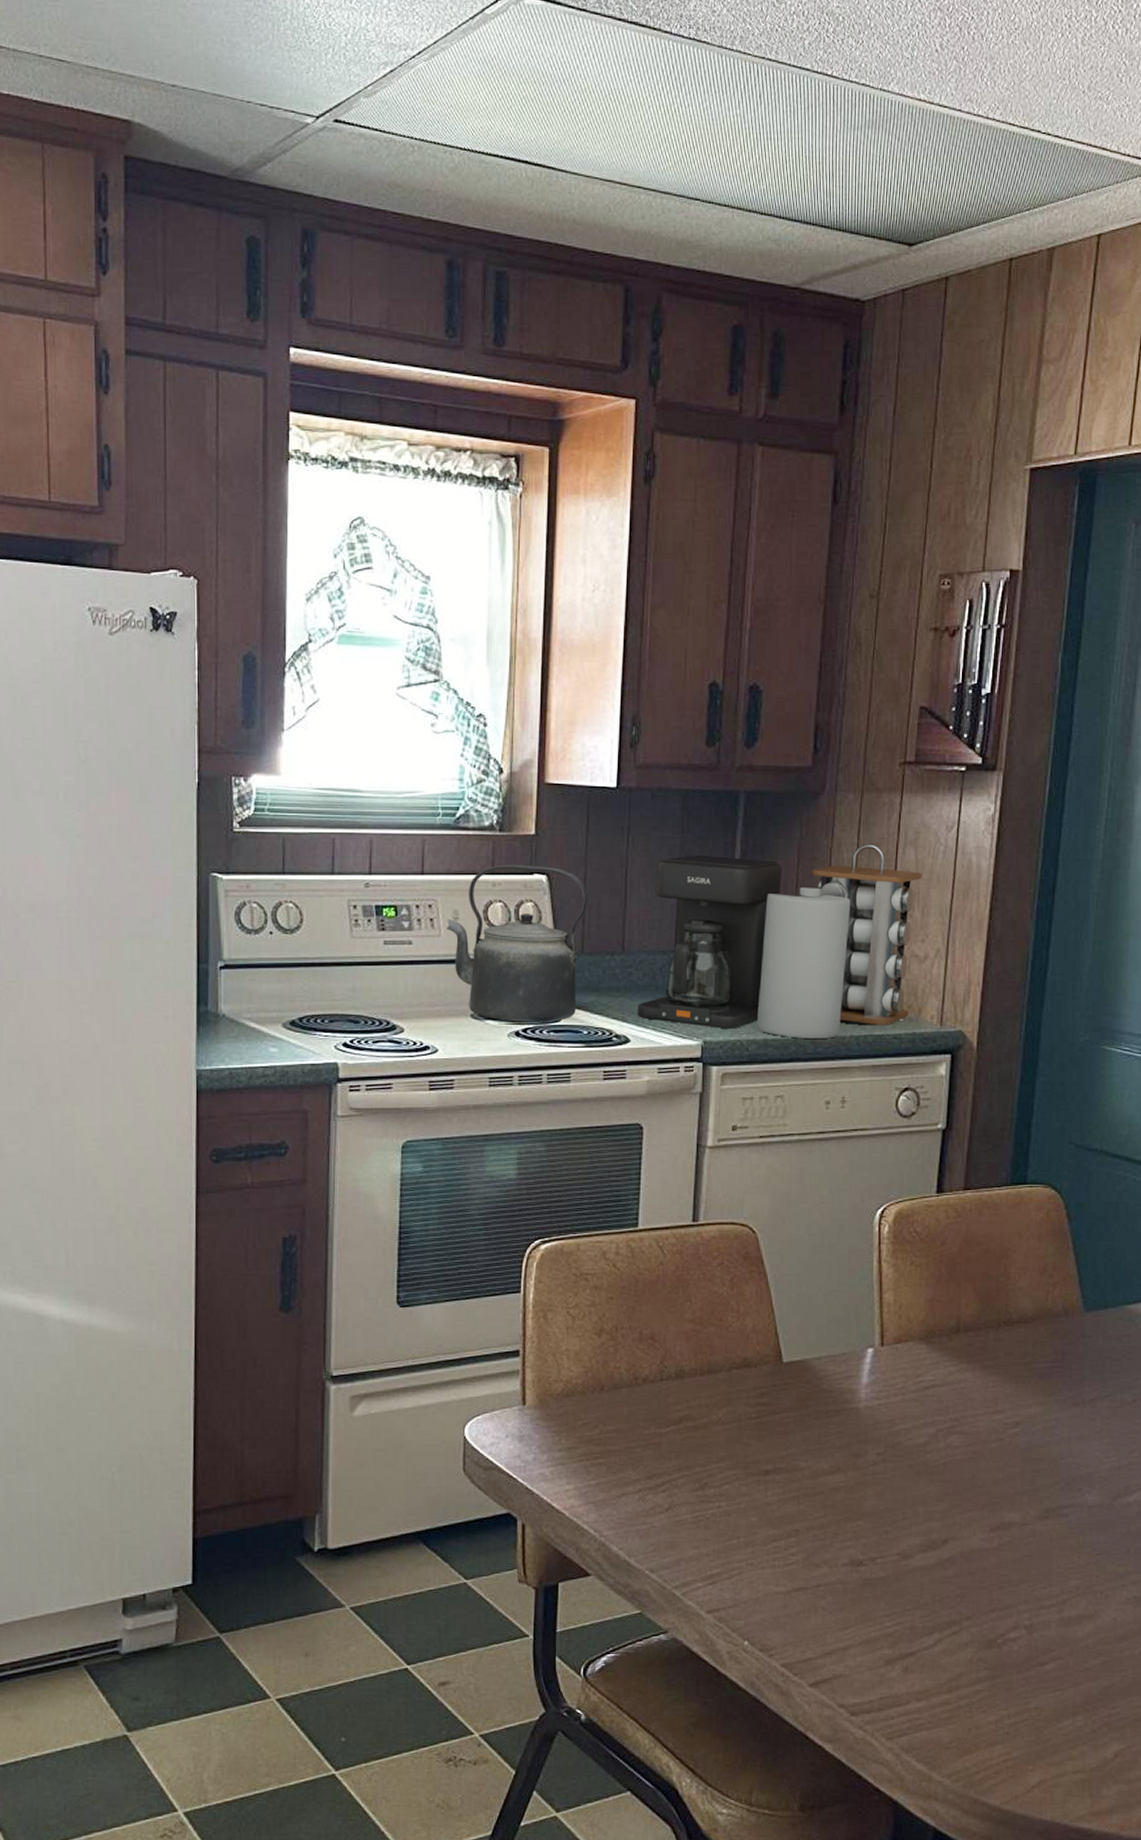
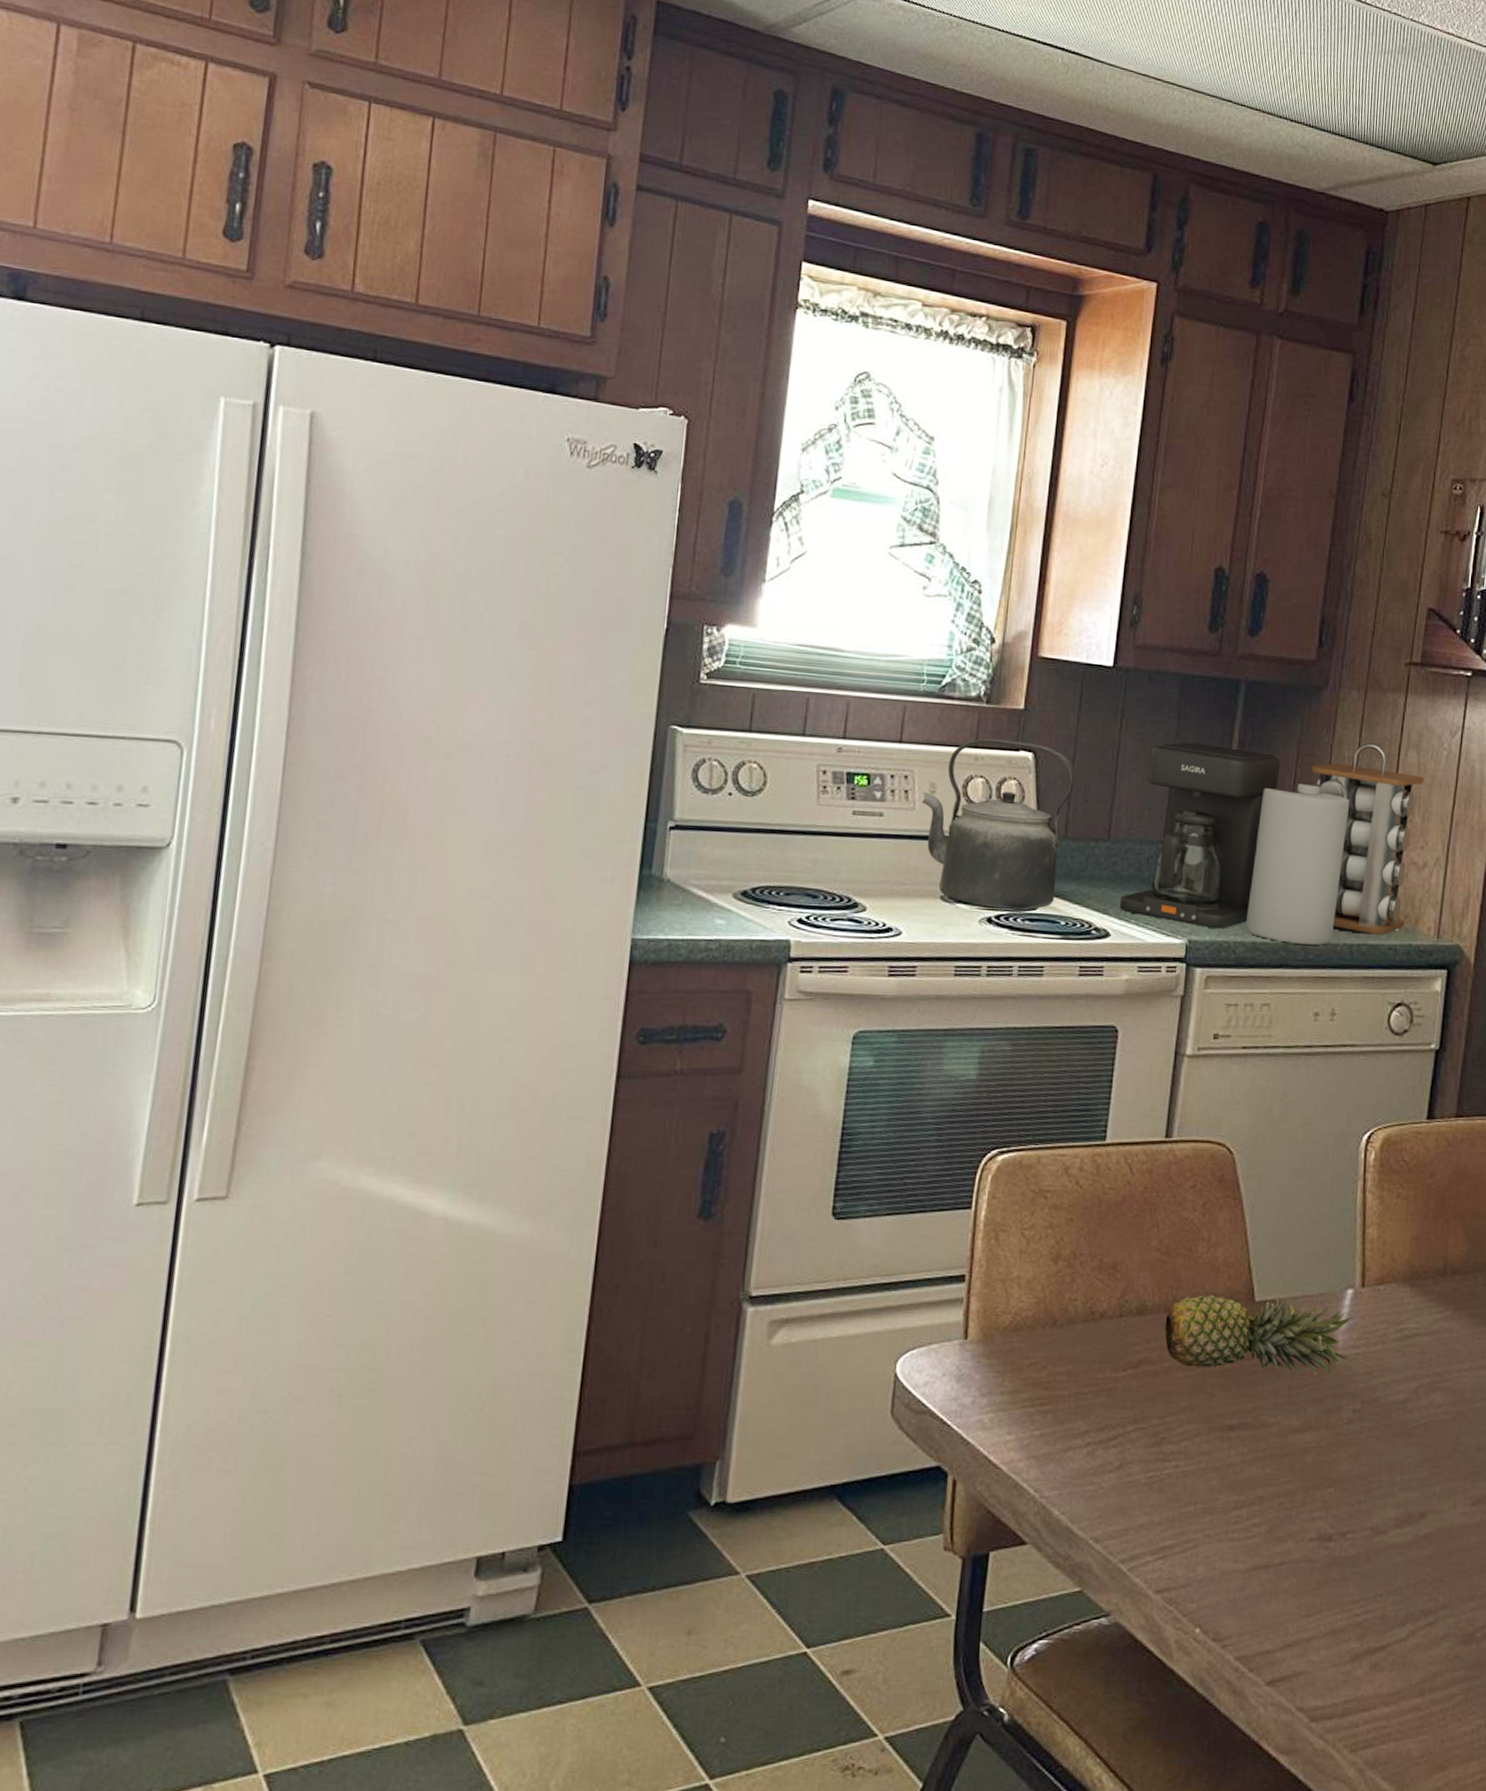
fruit: none [702,1359,877,1427] -> present [1165,1295,1356,1379]

